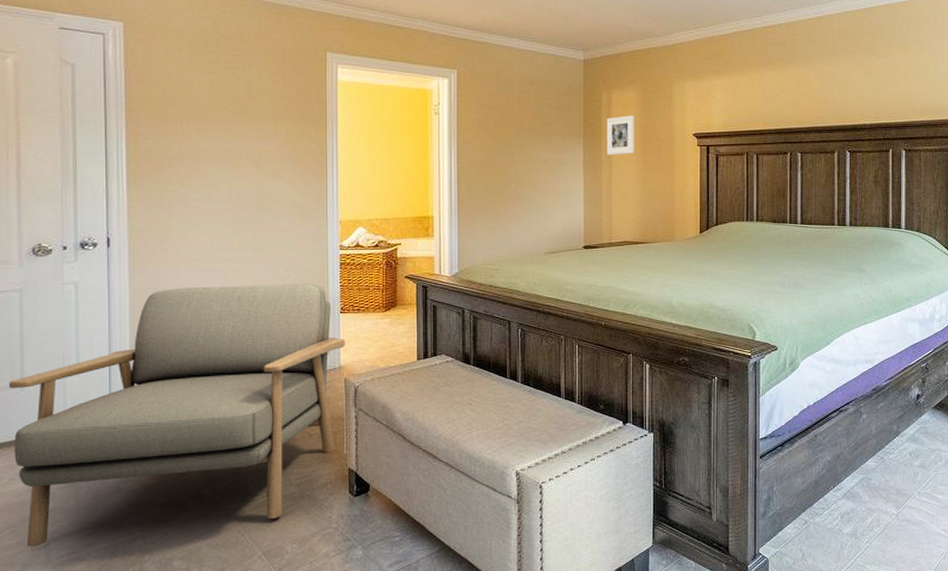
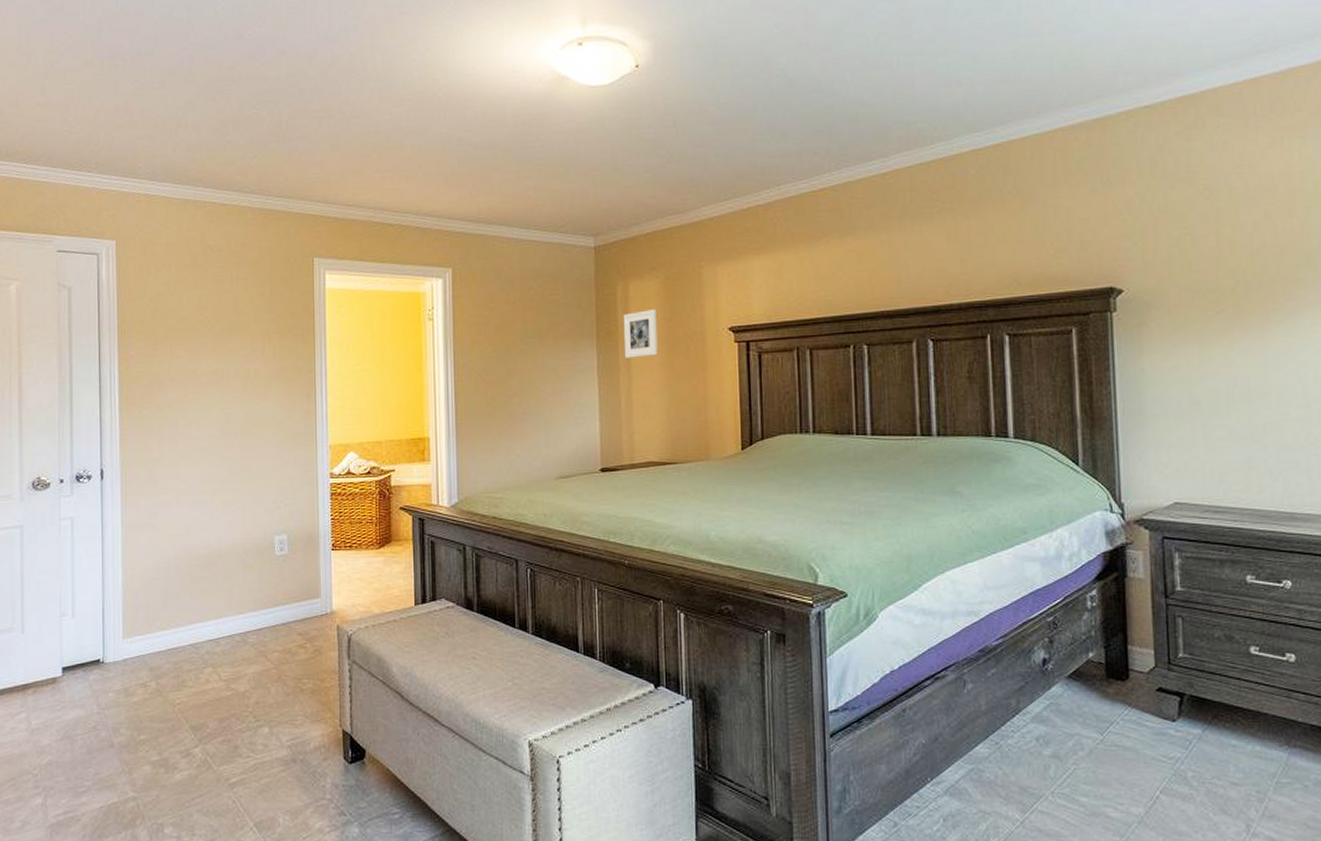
armchair: present [9,283,345,547] -> none [11,517,337,803]

